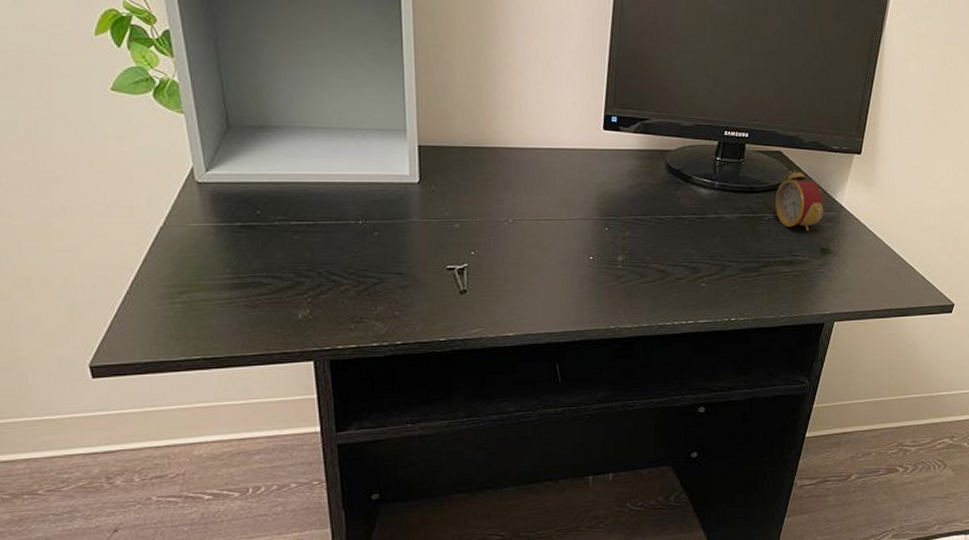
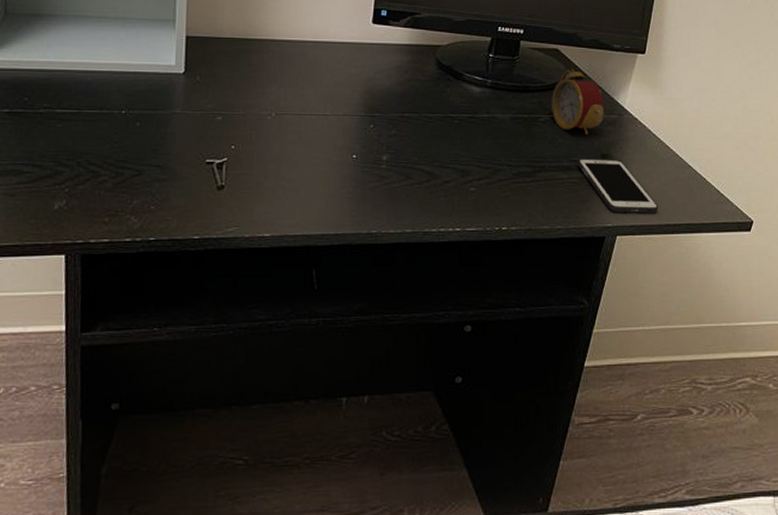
cell phone: none [799,252,872,301] -> present [577,158,659,213]

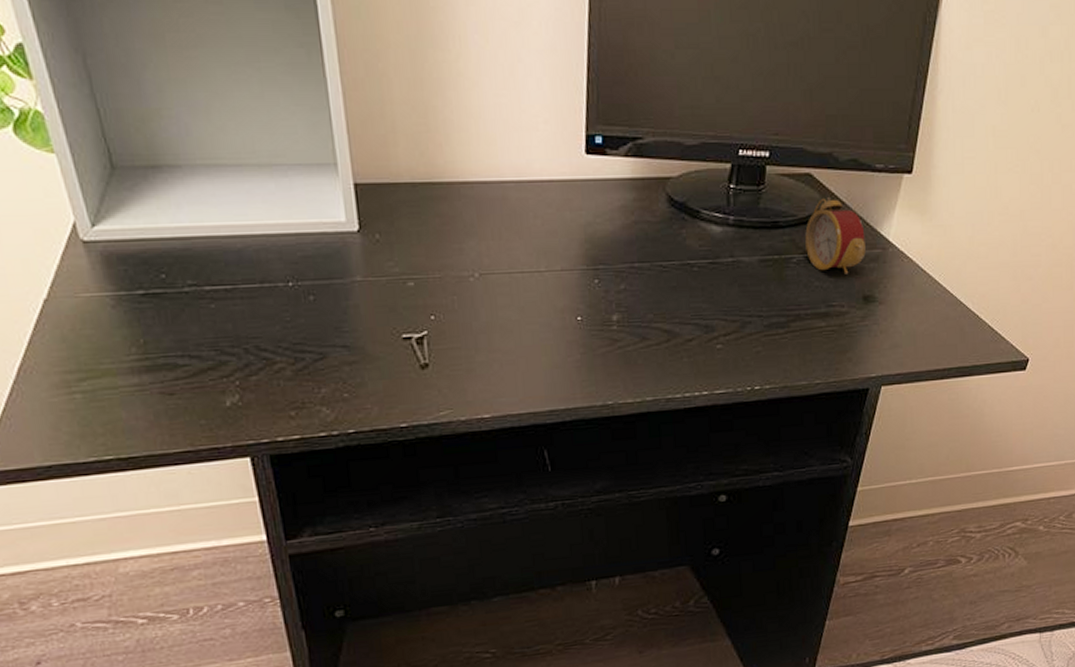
cell phone: present [577,158,659,213] -> none [836,300,928,361]

